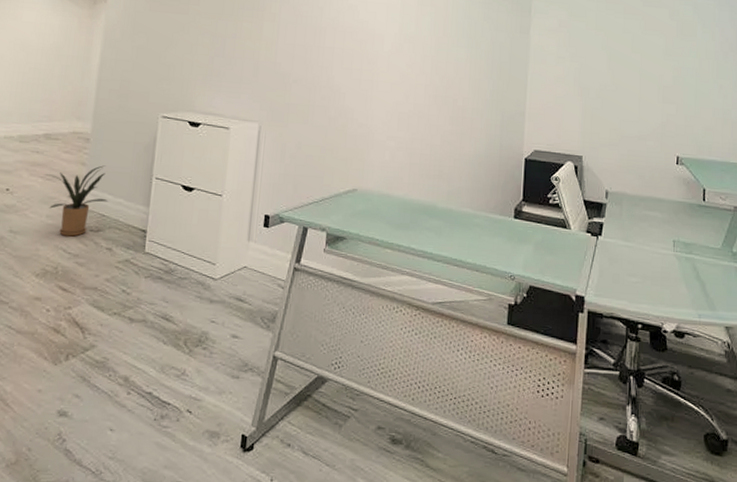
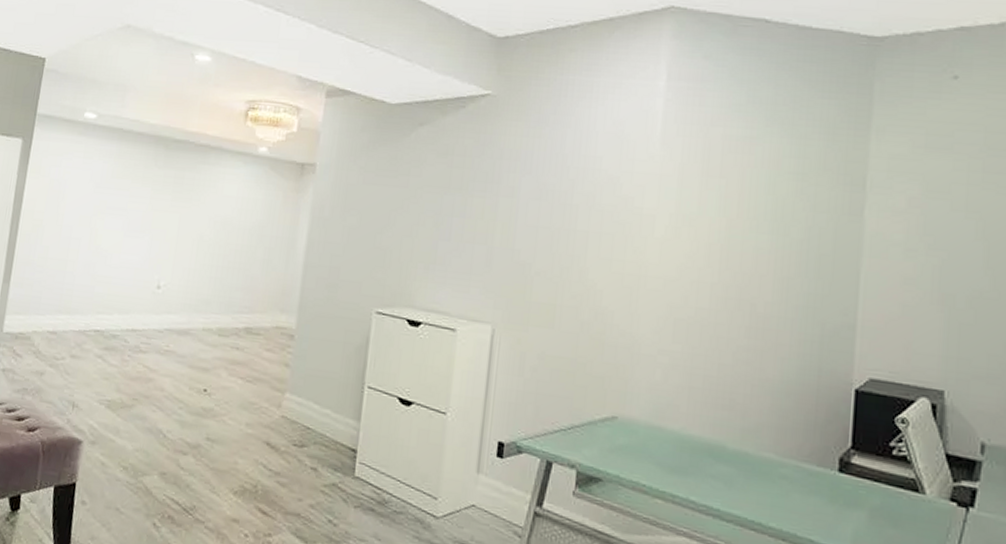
house plant: present [44,165,109,237] -> none [244,368,315,451]

